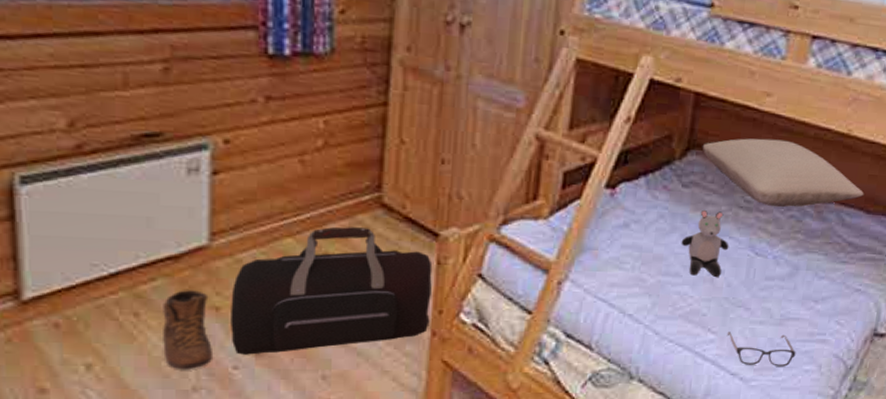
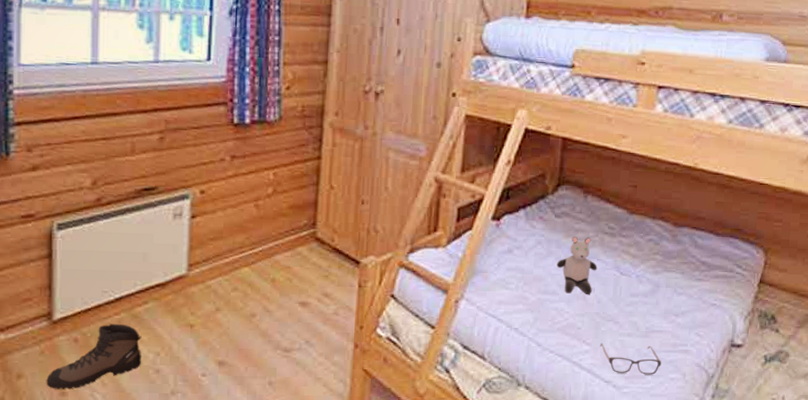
hiking boot: none [17,305,151,386] -> present [46,323,142,389]
hiking boot: present [163,290,212,370] -> none [151,311,187,377]
duffel bag: present [231,227,433,355] -> none [201,257,355,364]
pillow: present [702,138,864,208] -> none [570,174,713,233]

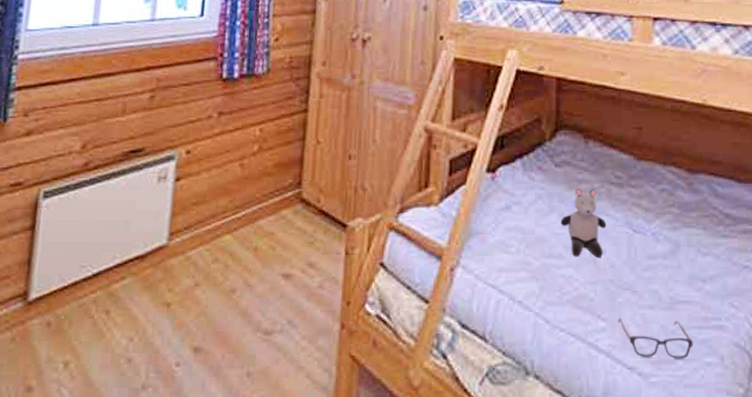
hiking boot: present [46,323,142,389] -> none [13,303,116,384]

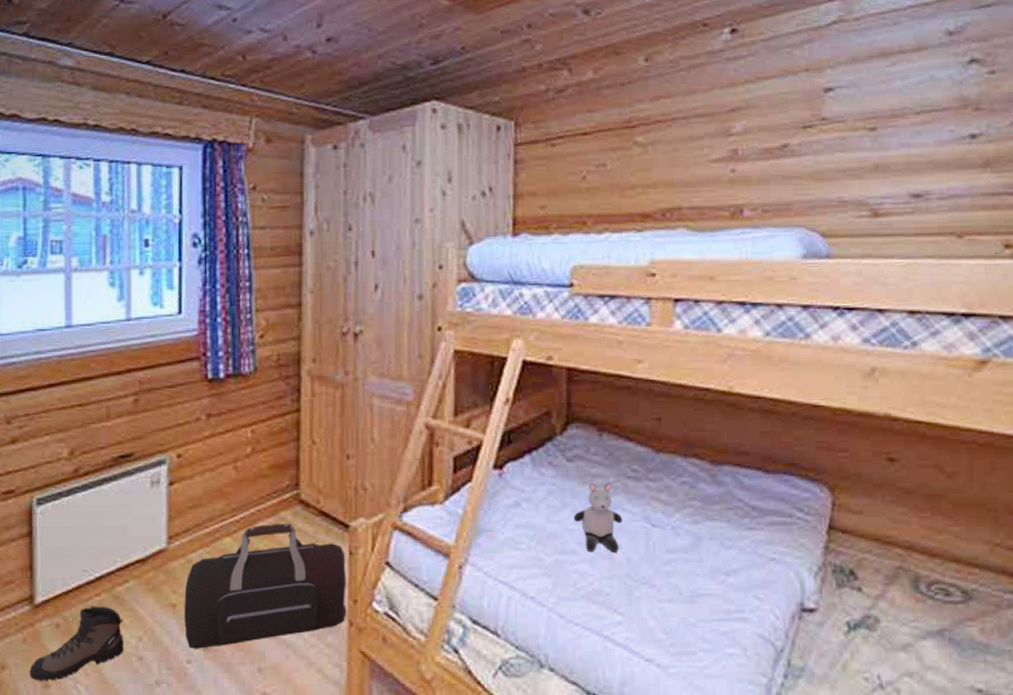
hiking boot: none [13,303,116,384] -> present [29,606,125,681]
duffel bag: none [177,222,342,351] -> present [184,524,347,649]
eyeglasses: present [617,318,693,359] -> none [634,612,715,650]

